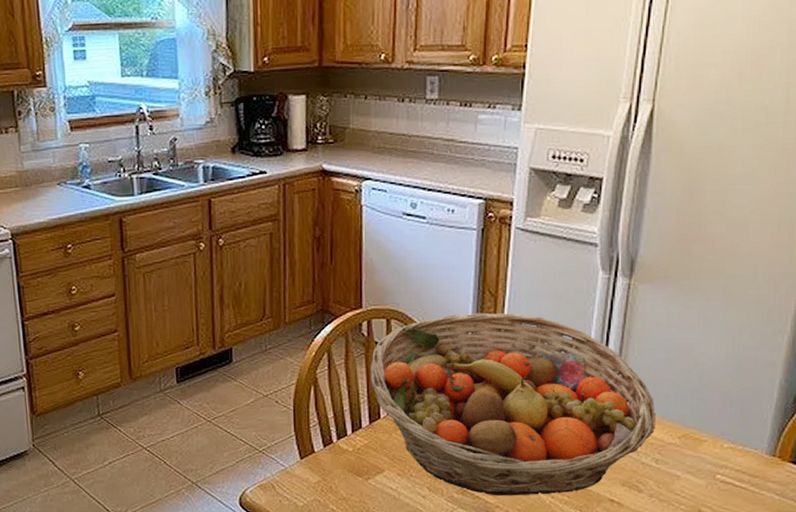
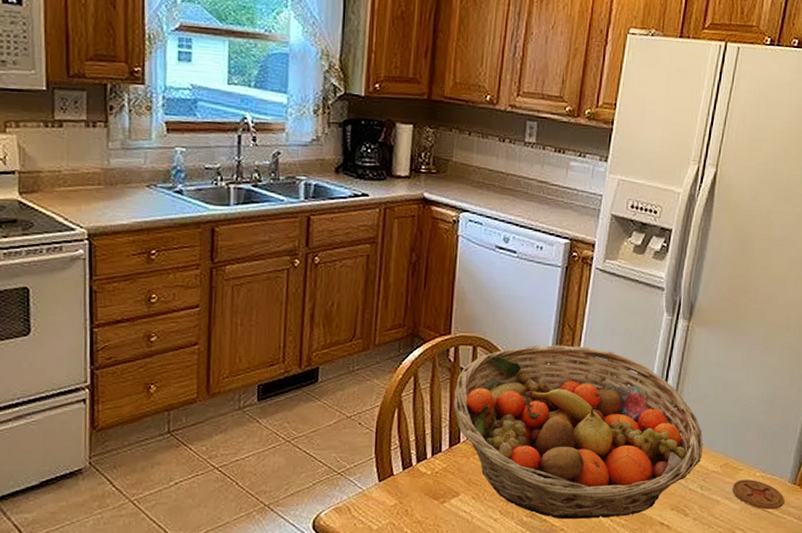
coaster: none [694,452,762,485] -> present [732,480,785,510]

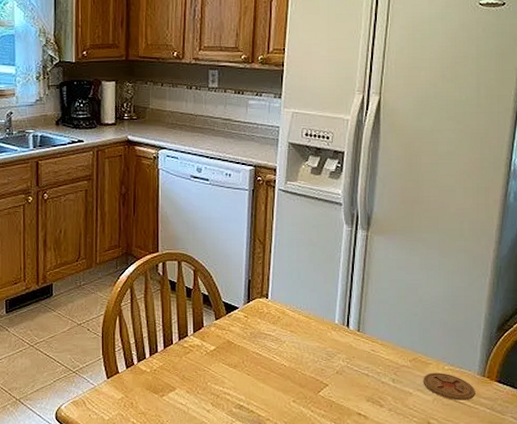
fruit basket: present [454,344,703,520] -> none [165,257,391,411]

